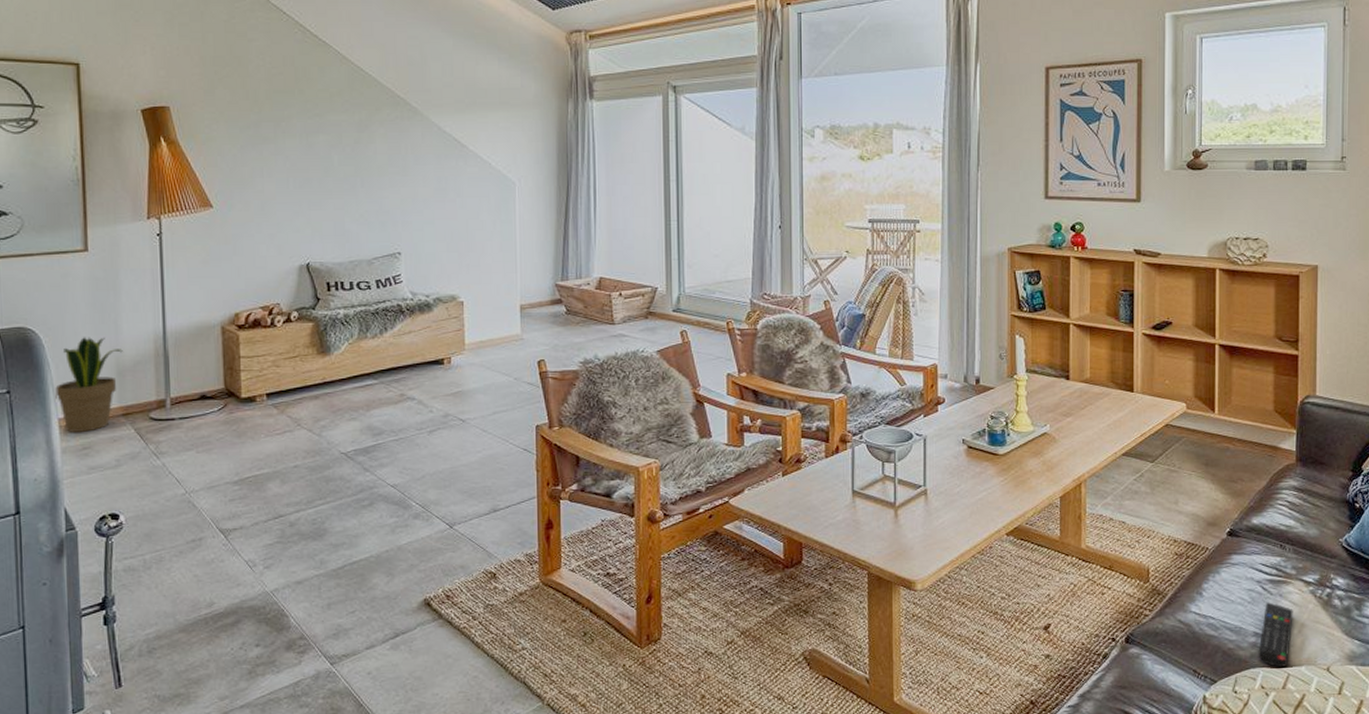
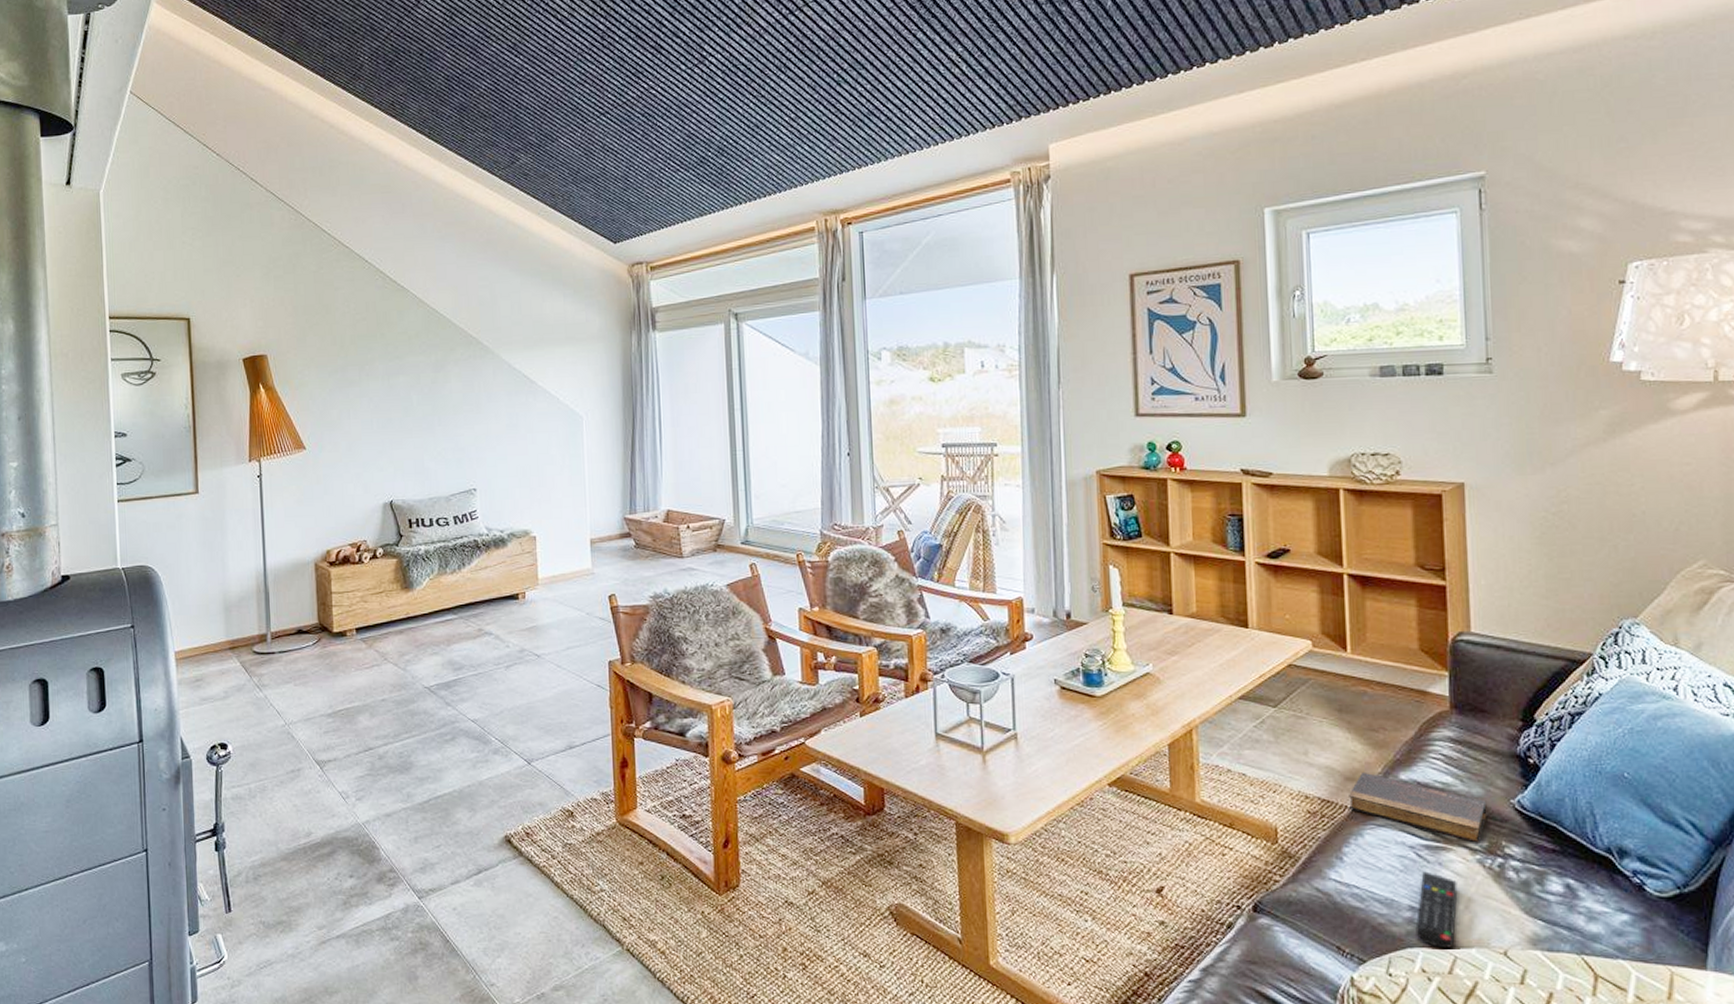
potted plant: present [55,337,123,432] -> none [172,574,229,665]
book: none [1209,517,1320,577] -> present [1348,771,1487,843]

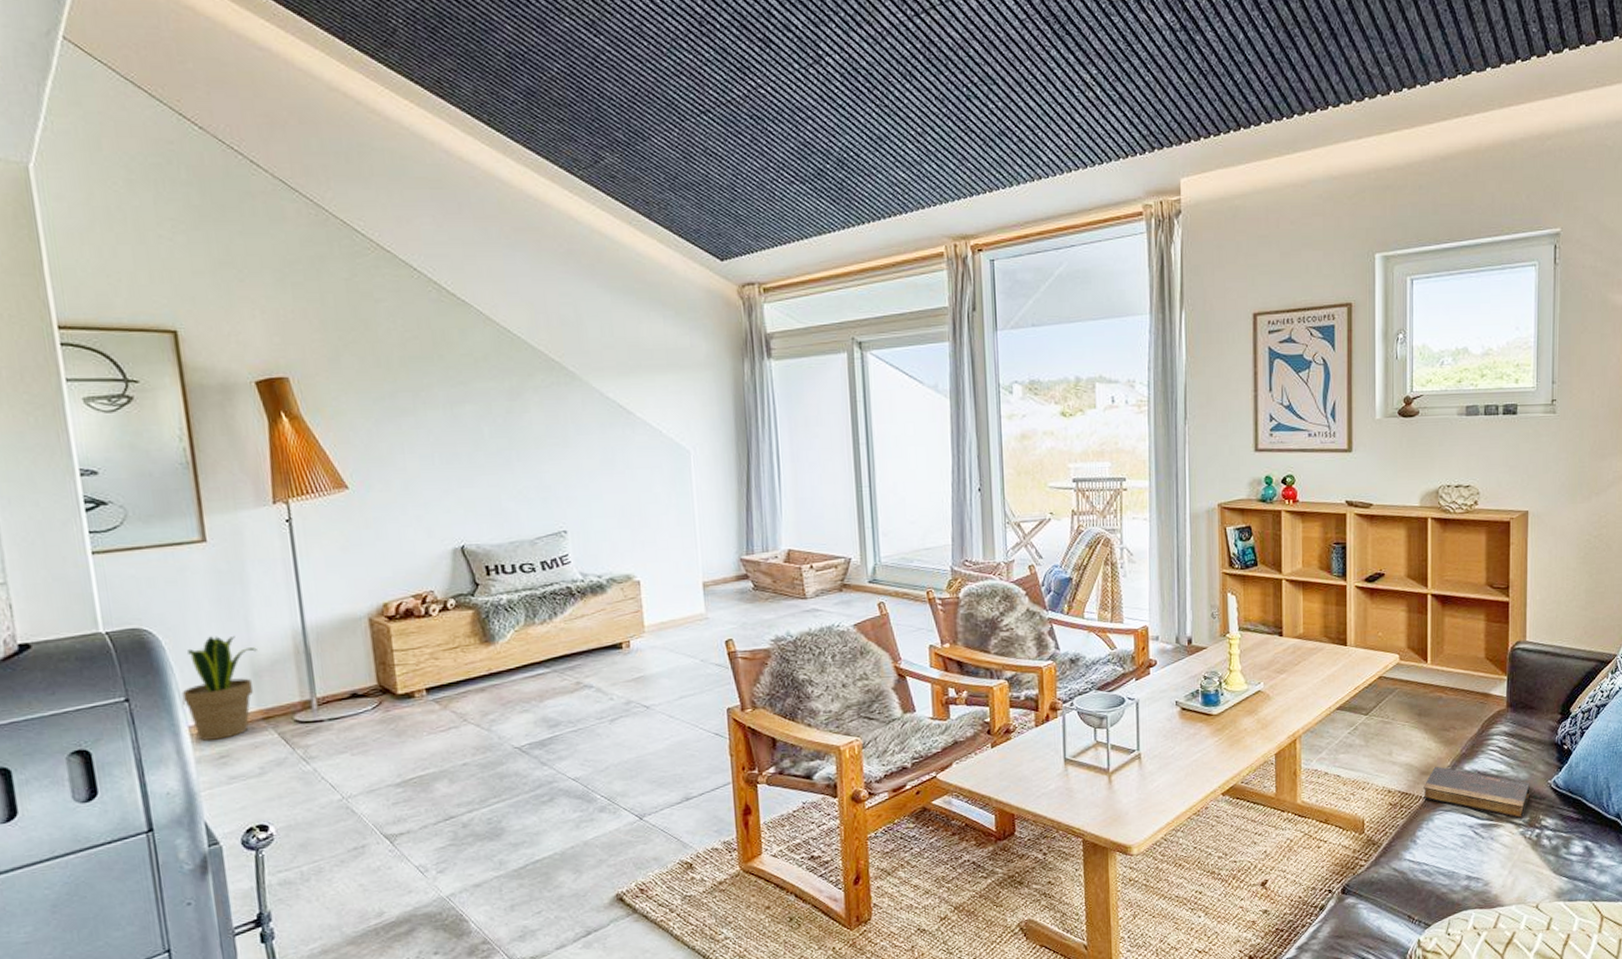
potted plant: none [172,574,229,665] -> present [182,635,257,741]
remote control: present [1415,871,1458,948] -> none [1470,845,1504,908]

